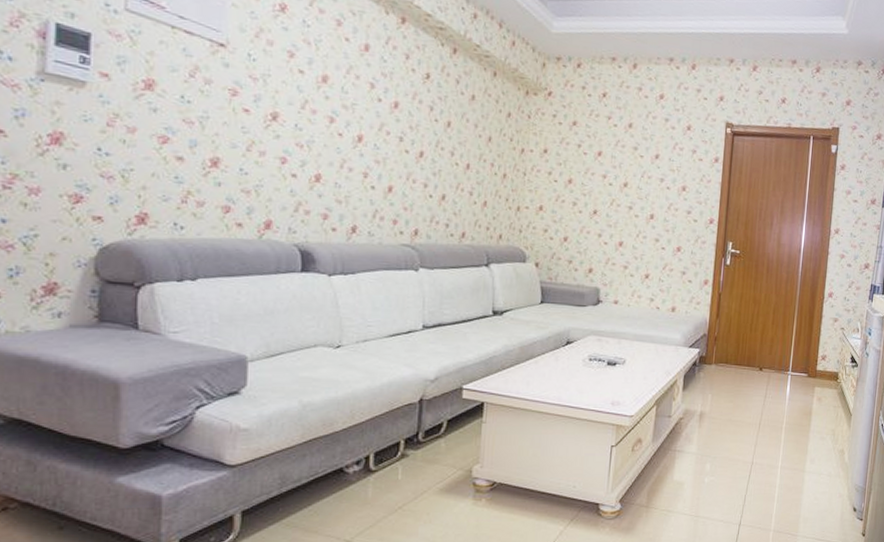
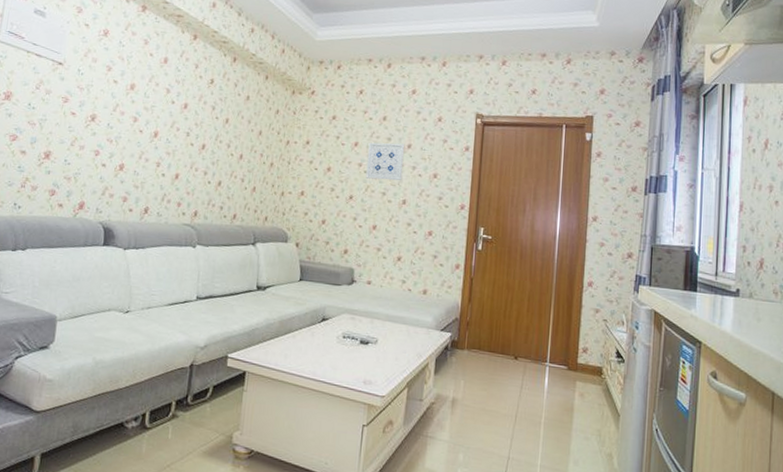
wall art: none [610,151,653,194] -> present [365,142,405,181]

